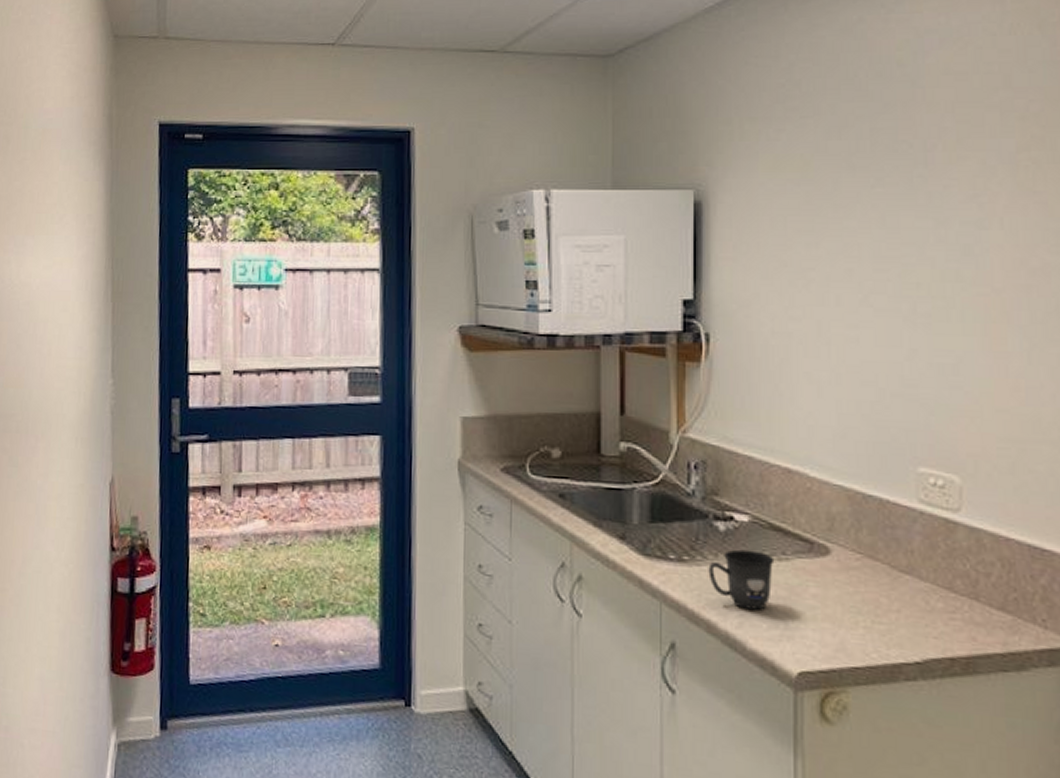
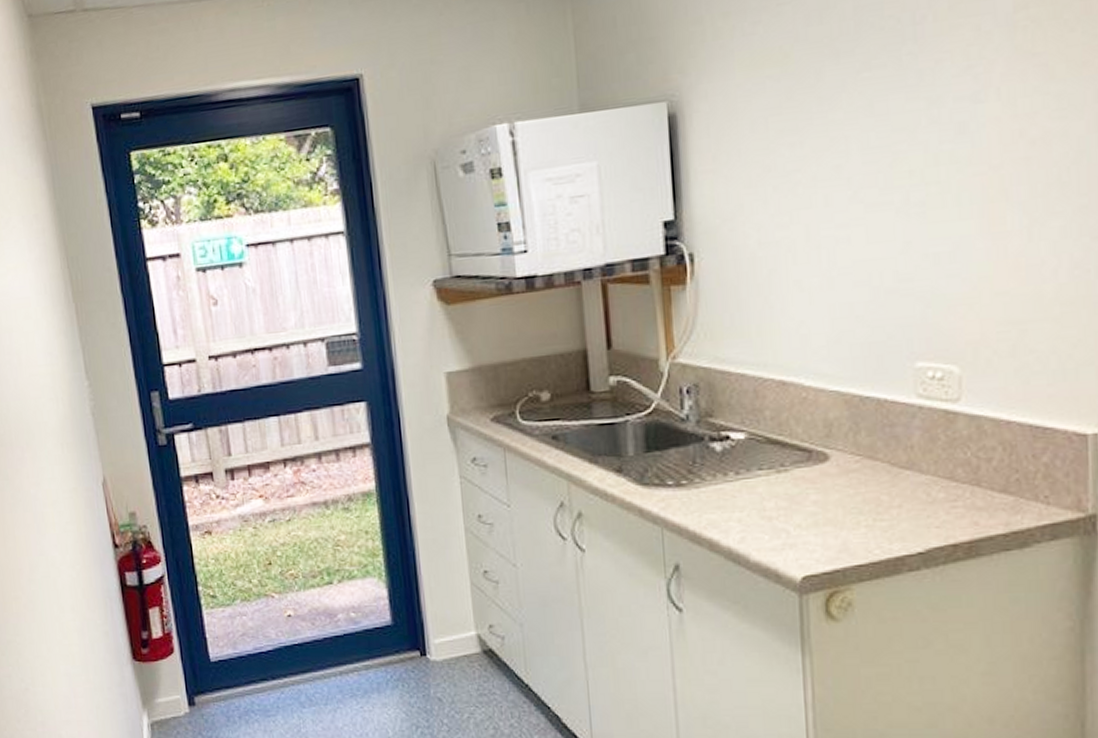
mug: present [708,549,775,610] -> none [707,466,774,524]

